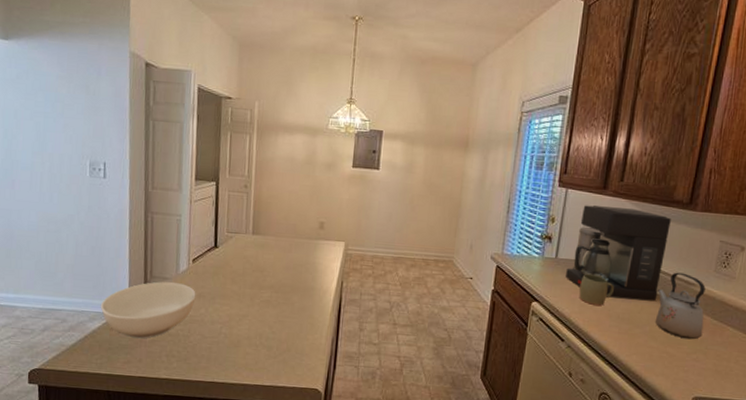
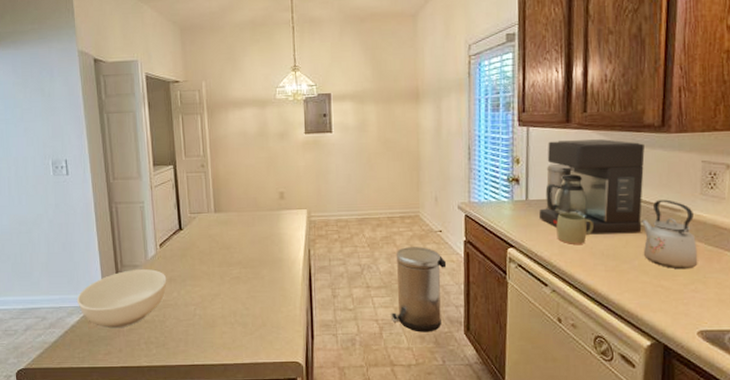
pedal bin: none [412,290,473,374] -> present [390,247,447,333]

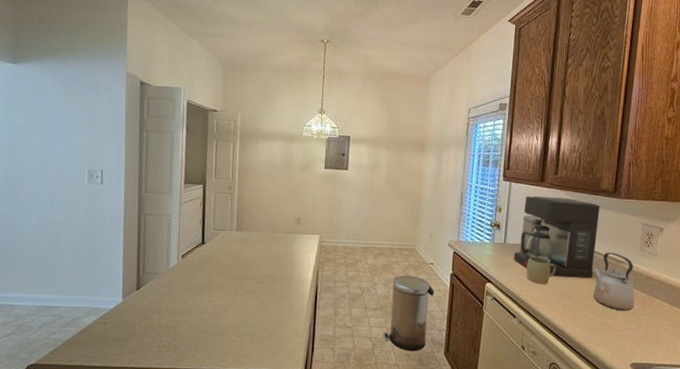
bowl: present [76,269,167,328] -> none [95,277,185,330]

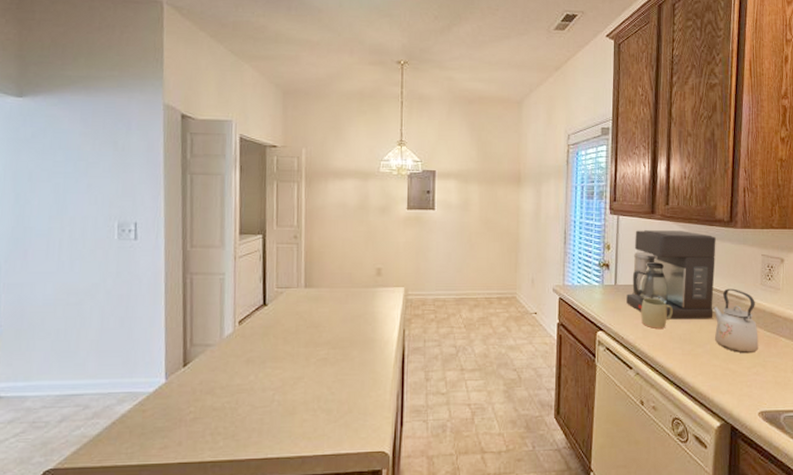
pedal bin: present [383,275,435,352] -> none [483,328,540,417]

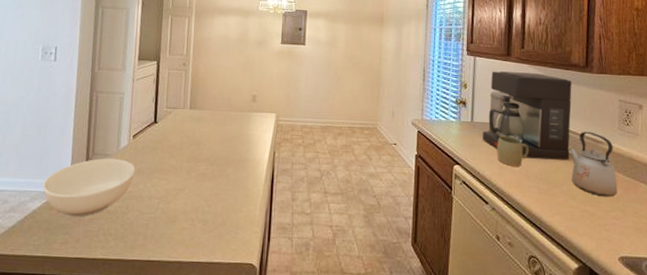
bowl: none [131,349,244,417] -> present [42,158,135,216]

